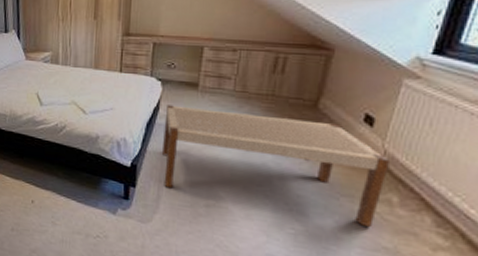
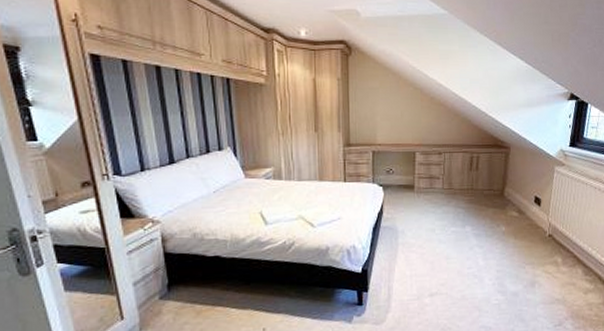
bench: present [161,105,390,227] -> none [388,207,553,286]

